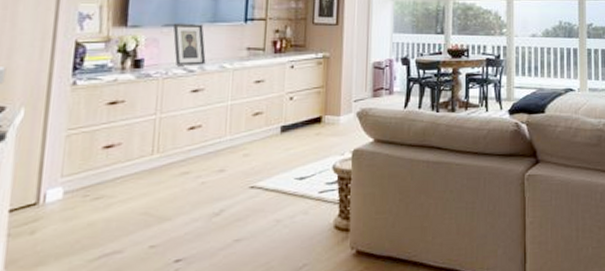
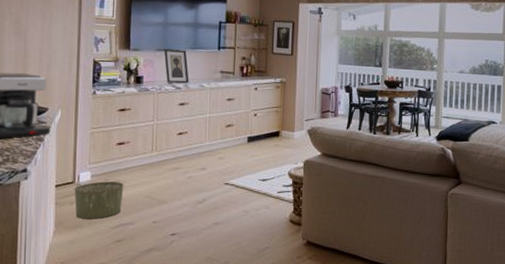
basket: none [36,197,111,253] -> present [74,181,124,219]

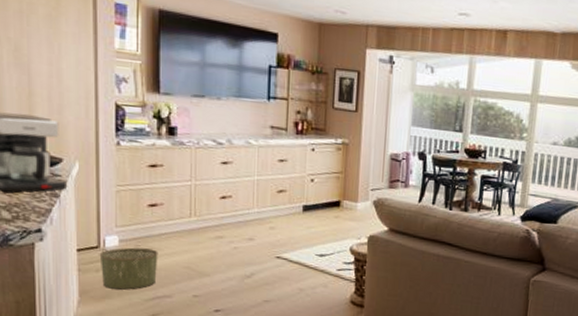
picture frame: present [163,49,189,84] -> none [201,95,233,139]

